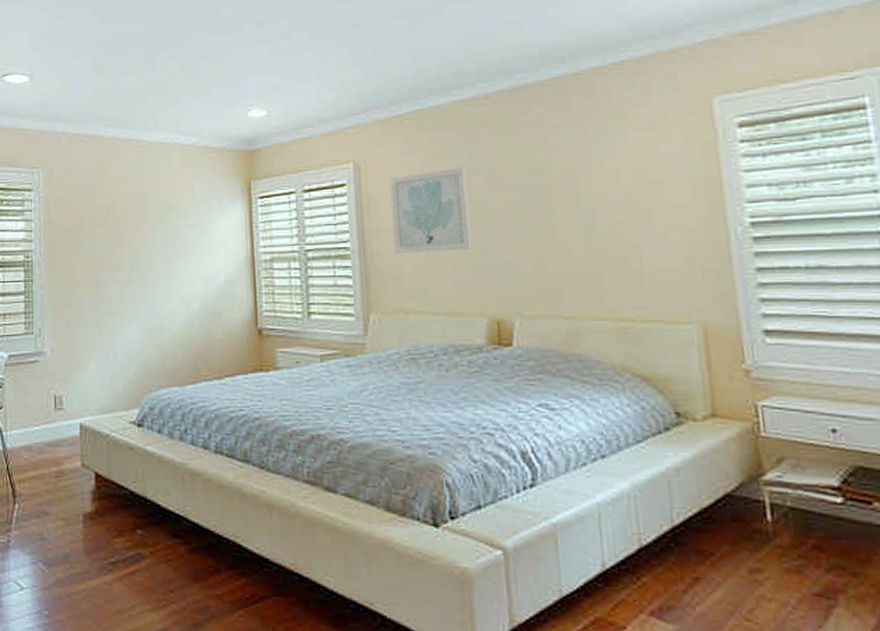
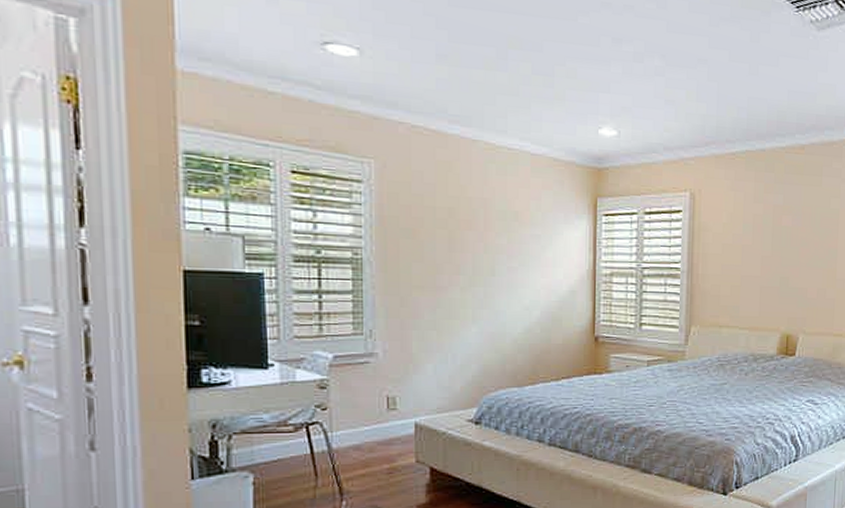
wall art: present [389,167,471,253] -> none [716,206,778,277]

